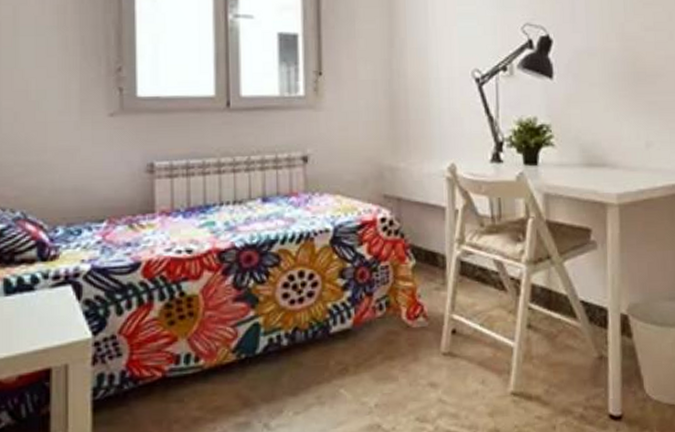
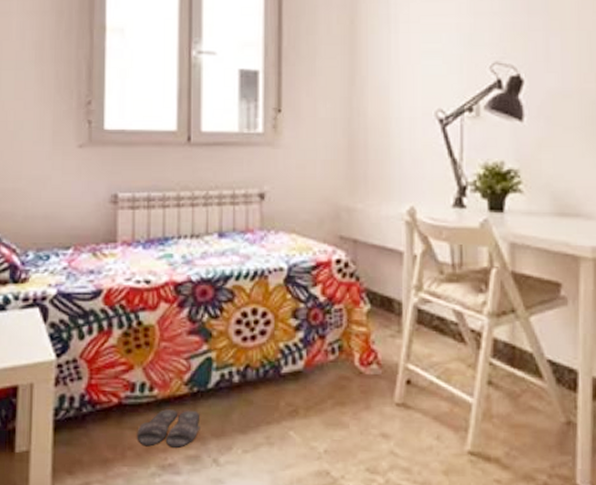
slippers: none [183,377,250,417] -> present [137,409,200,448]

